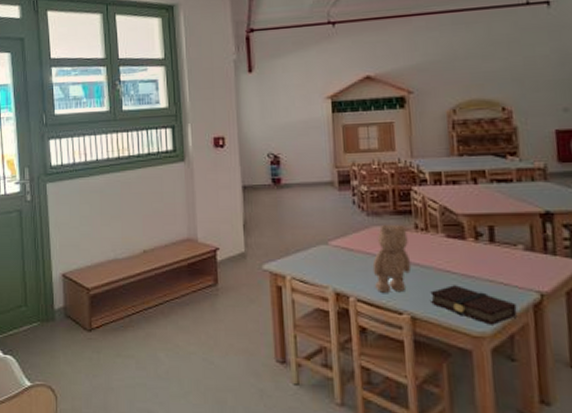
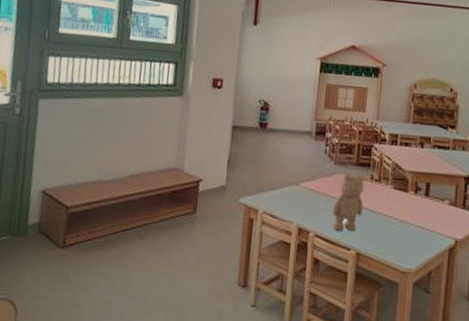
book: present [430,285,518,325] -> none [374,228,437,264]

